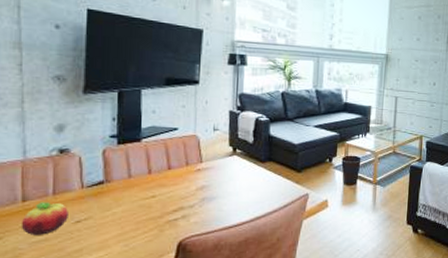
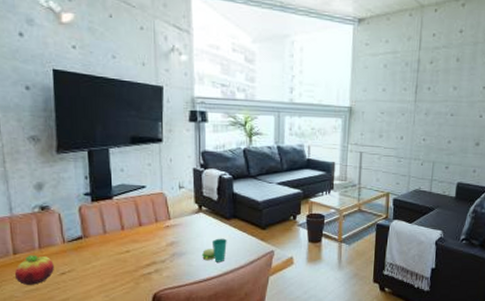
cup: none [234,181,261,207] -> present [202,238,227,262]

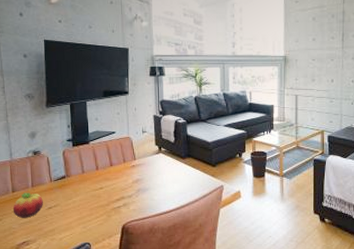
cup: present [202,238,227,262] -> none [162,175,183,197]

